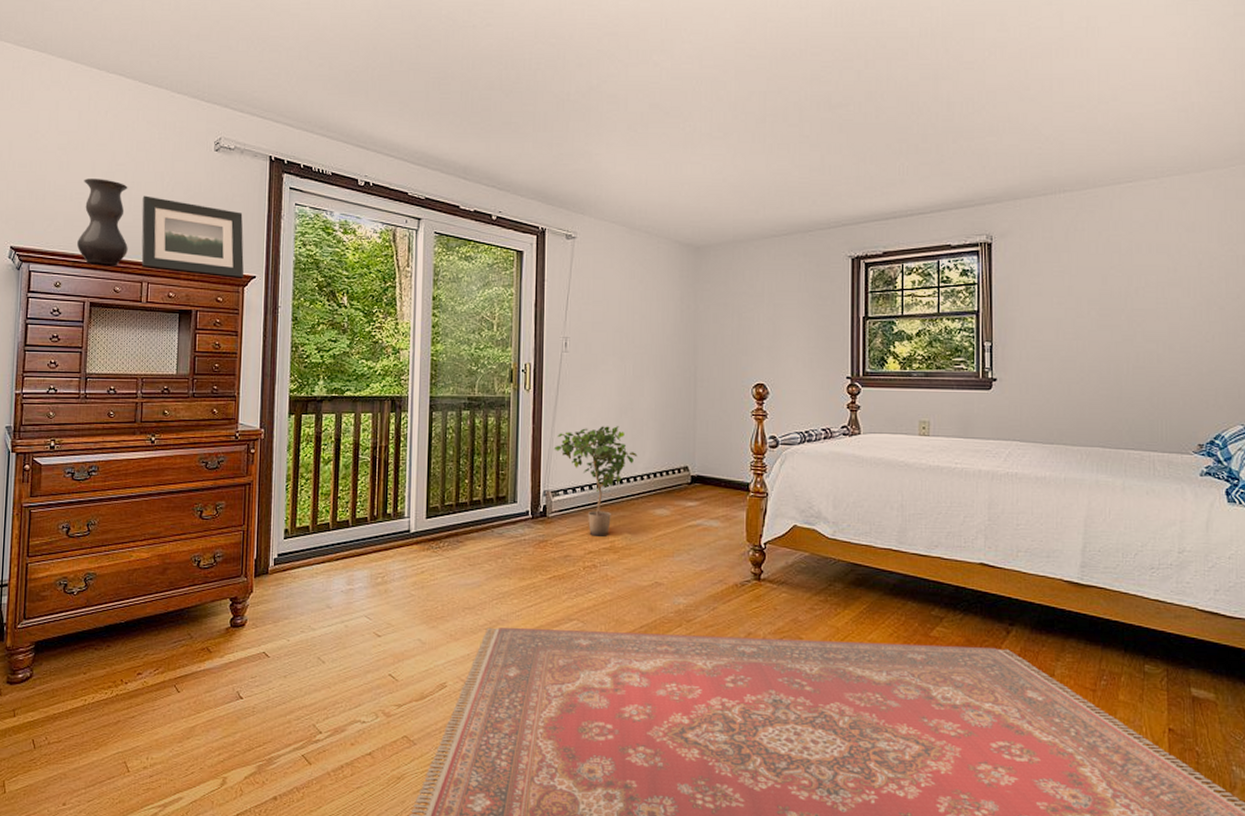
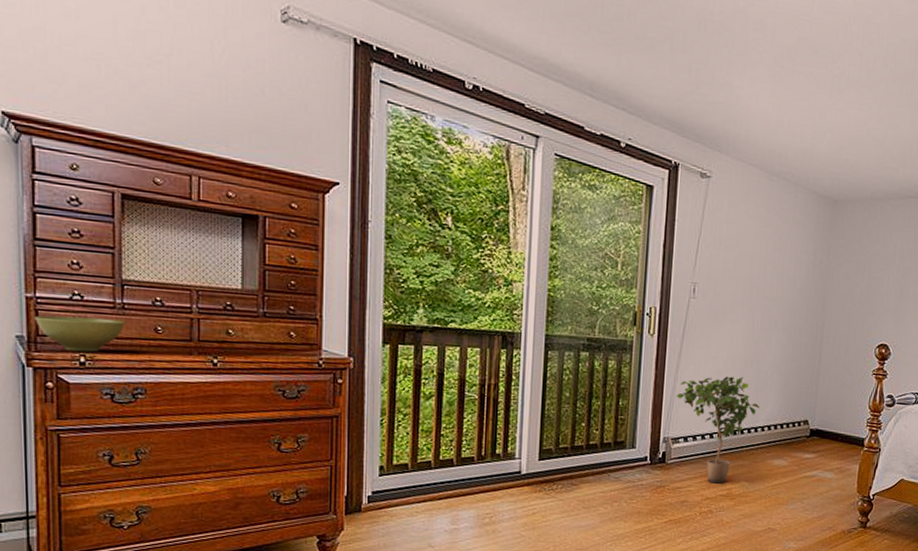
bowl: none [20,407,86,437] -> present [35,315,125,352]
vase: present [76,179,128,266] -> none [97,35,169,153]
picture frame: present [141,195,244,280] -> none [186,67,325,185]

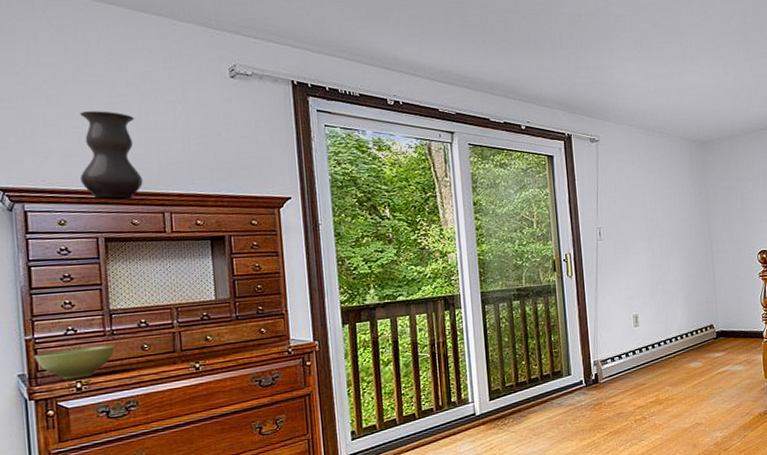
vase: none [97,35,169,153] -> present [79,111,143,200]
potted plant: present [676,376,760,484] -> none [598,298,671,393]

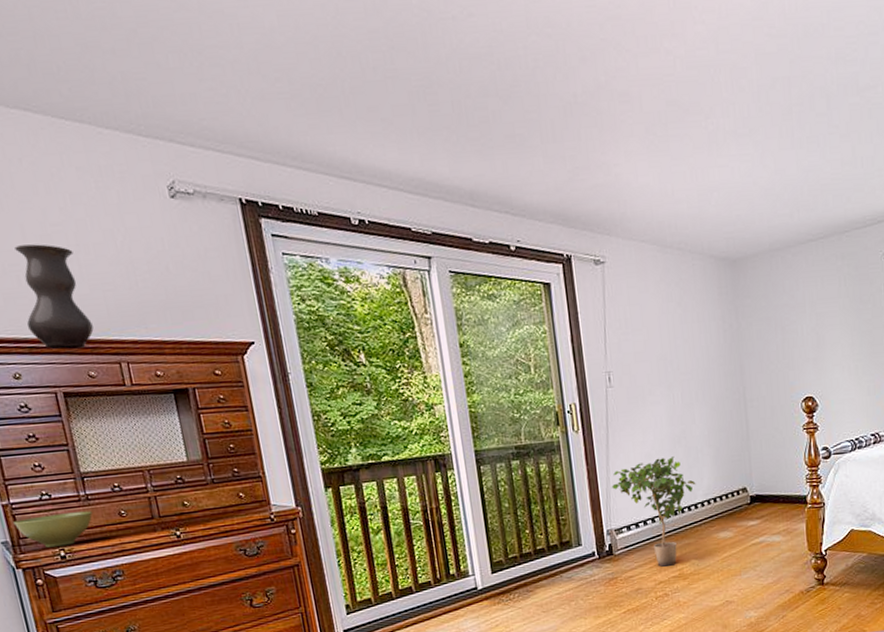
potted plant: none [598,298,671,393] -> present [611,456,696,567]

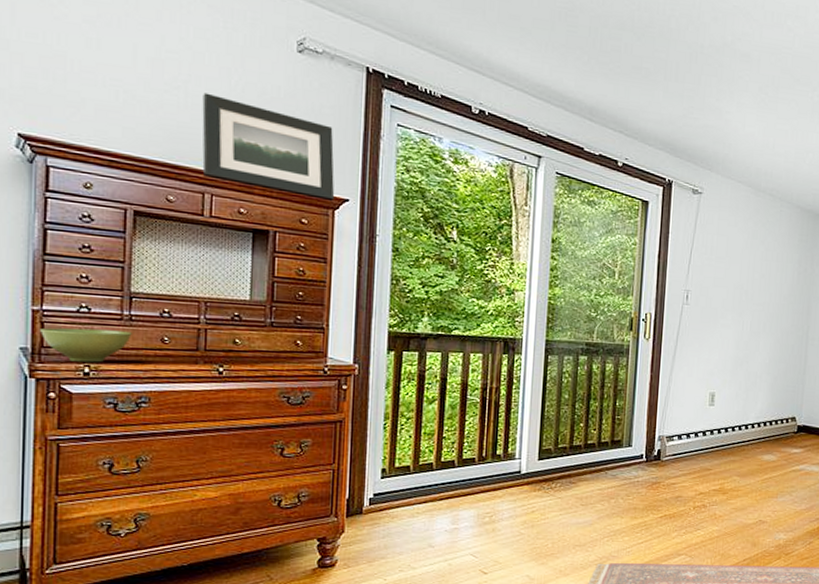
vase: present [15,244,94,350] -> none [113,63,184,172]
picture frame: none [94,259,241,348] -> present [202,92,335,202]
potted plant: present [611,456,696,567] -> none [670,377,750,479]

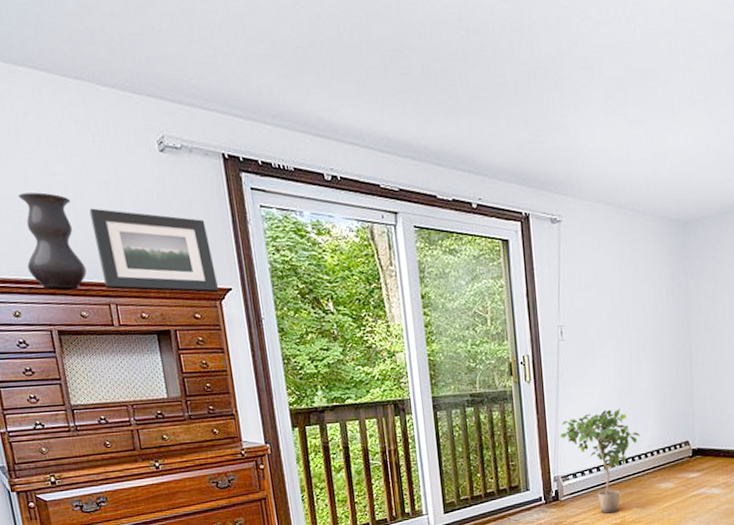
bowl: present [40,327,132,363] -> none [10,441,81,474]
vase: none [113,63,184,172] -> present [18,192,87,291]
potted plant: none [670,377,750,479] -> present [559,409,641,514]

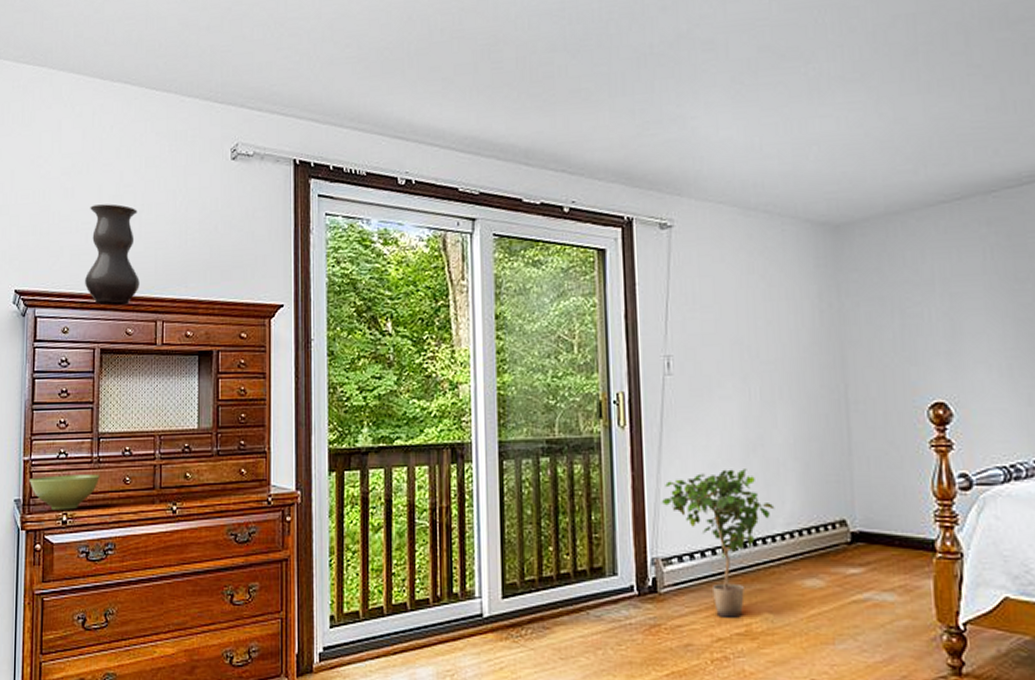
bowl: none [10,441,81,474] -> present [30,474,100,510]
picture frame: present [89,208,220,293] -> none [153,219,271,310]

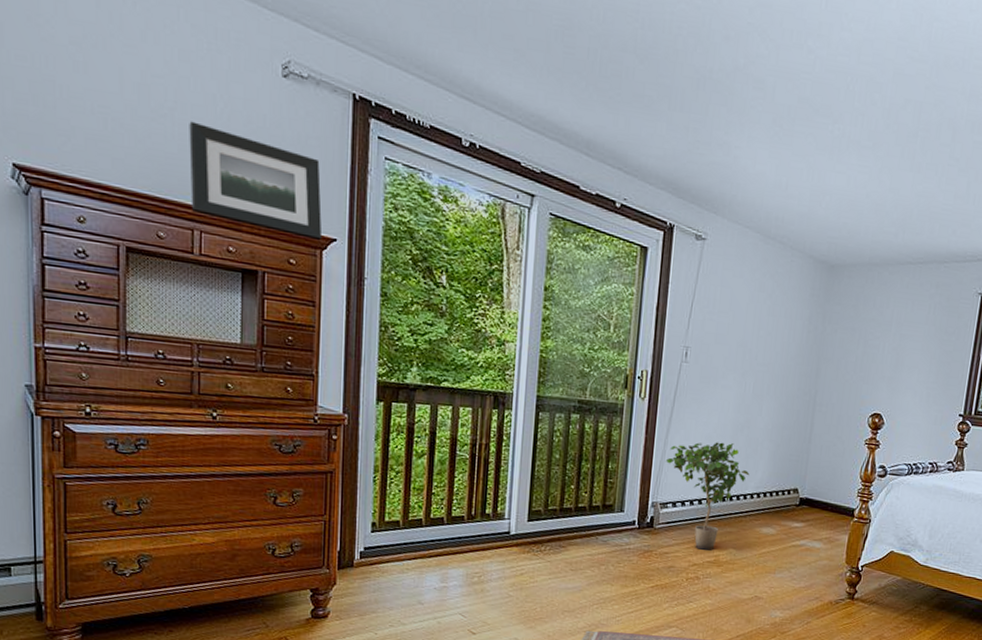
bowl: present [30,474,100,510] -> none [43,365,129,403]
vase: present [84,204,140,306] -> none [103,88,173,206]
picture frame: none [153,219,271,310] -> present [189,121,323,241]

